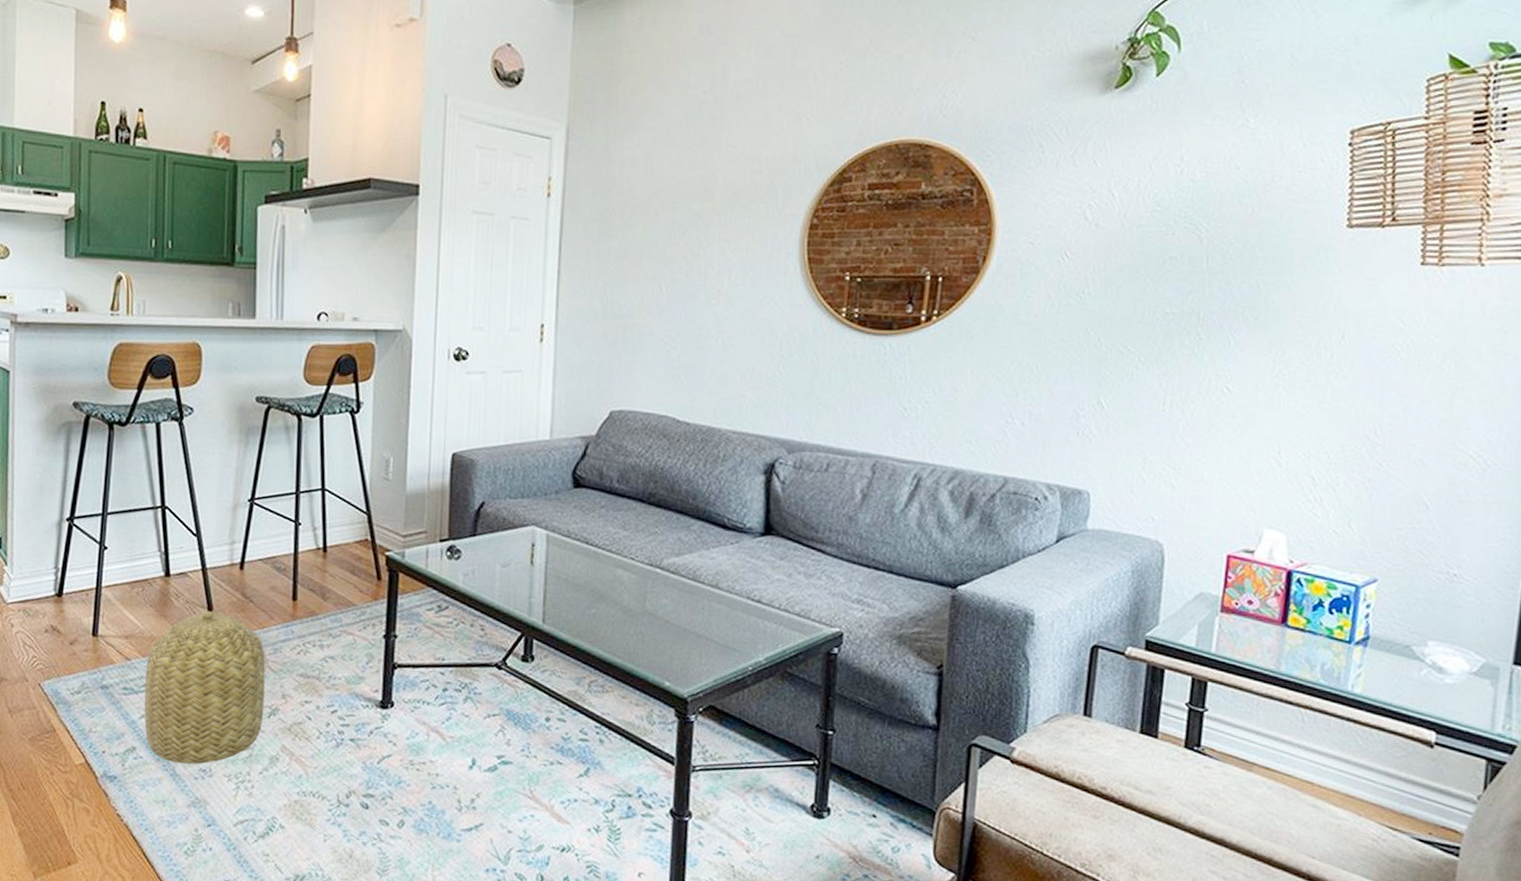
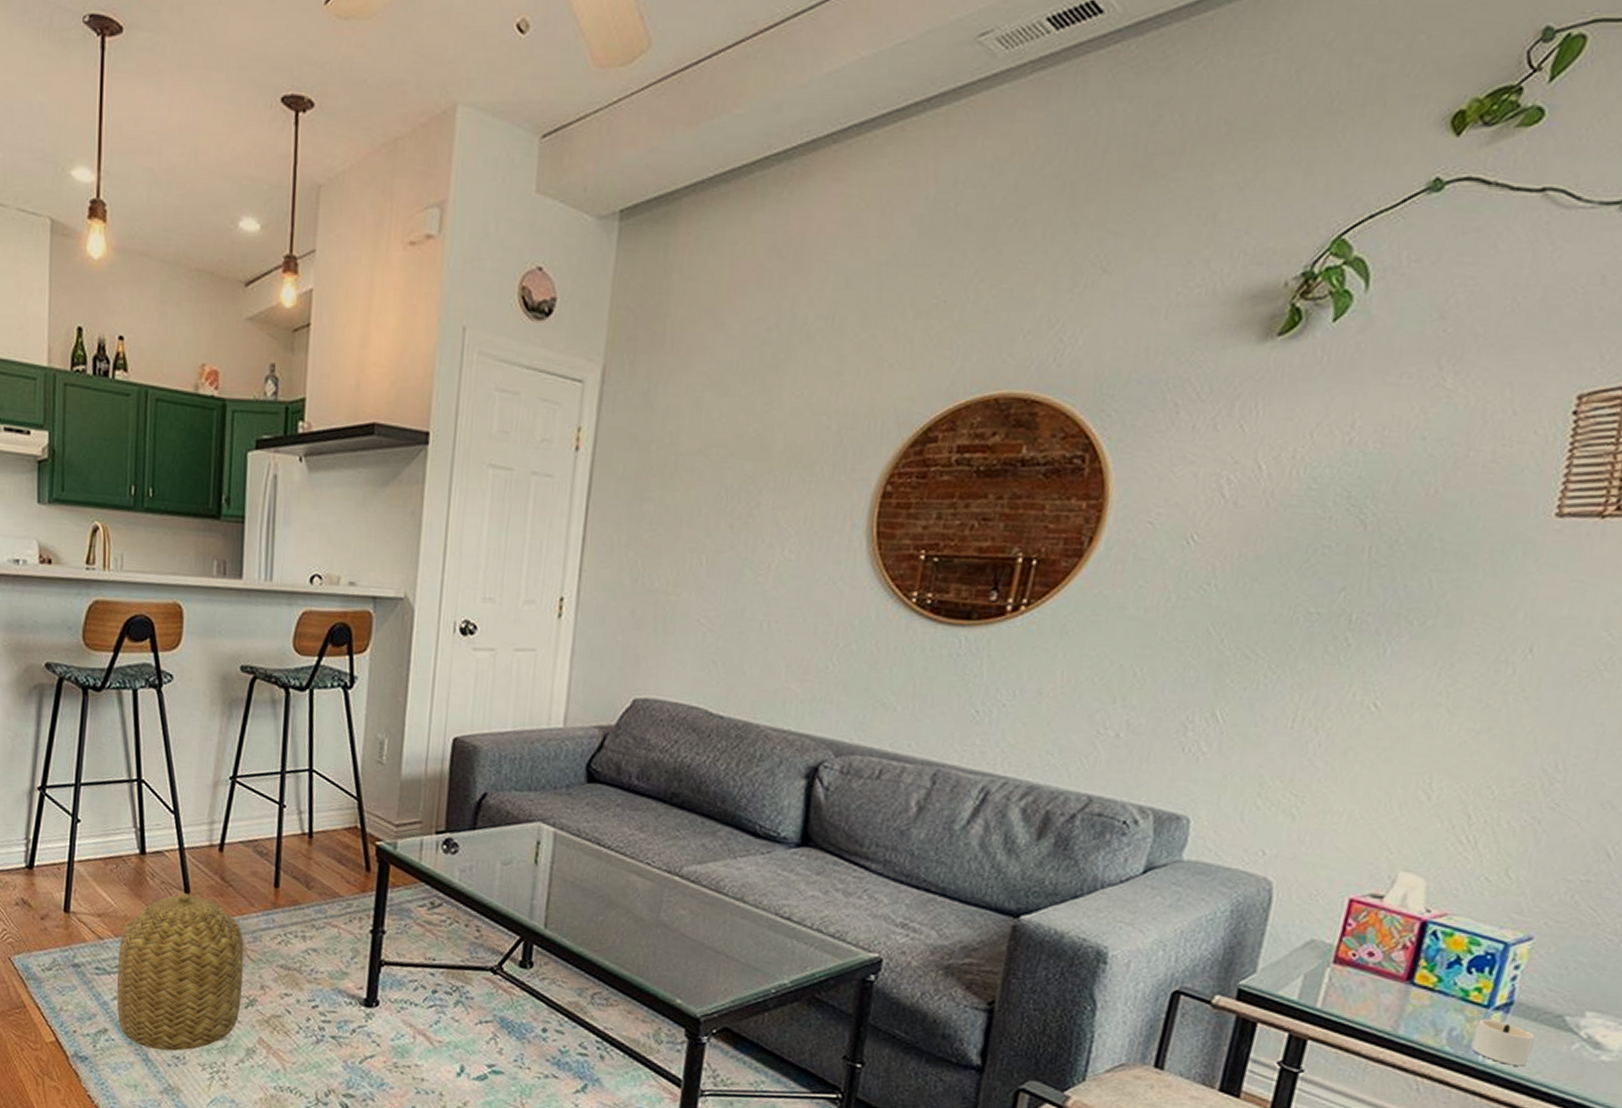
candle: none [1341,653,1391,693] -> present [1471,1019,1535,1067]

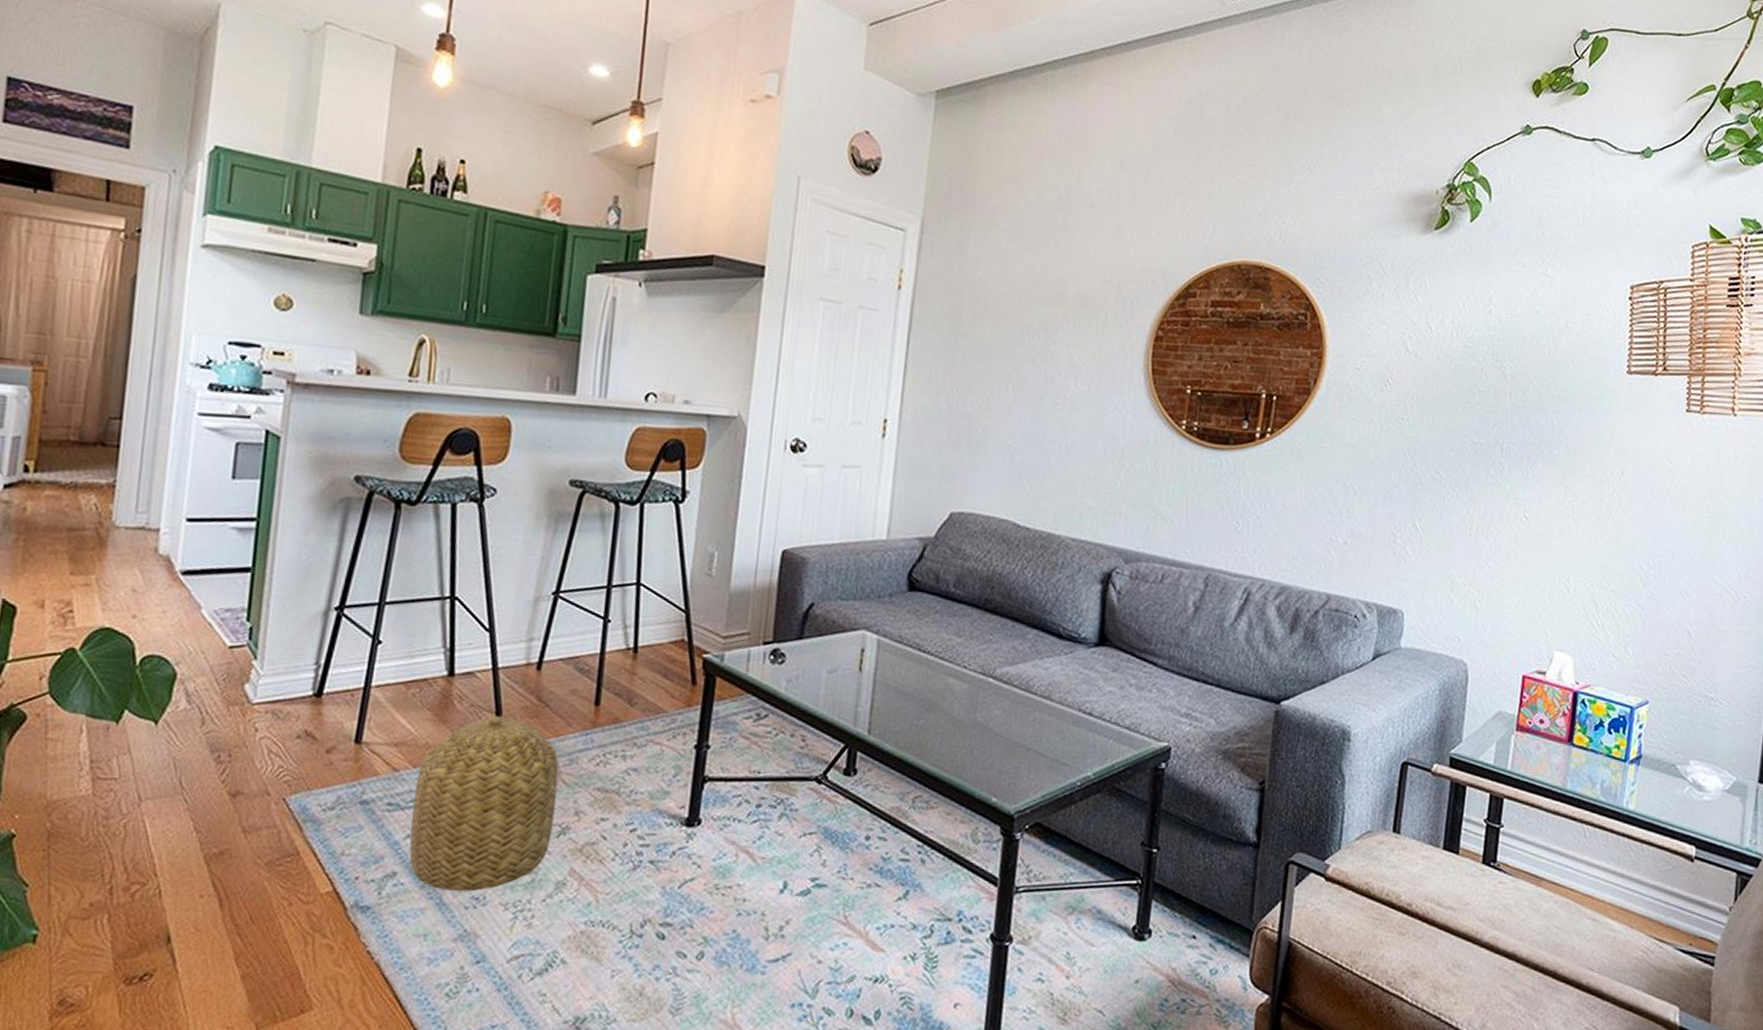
candle: present [1471,1019,1535,1067] -> none [1618,771,1659,810]

